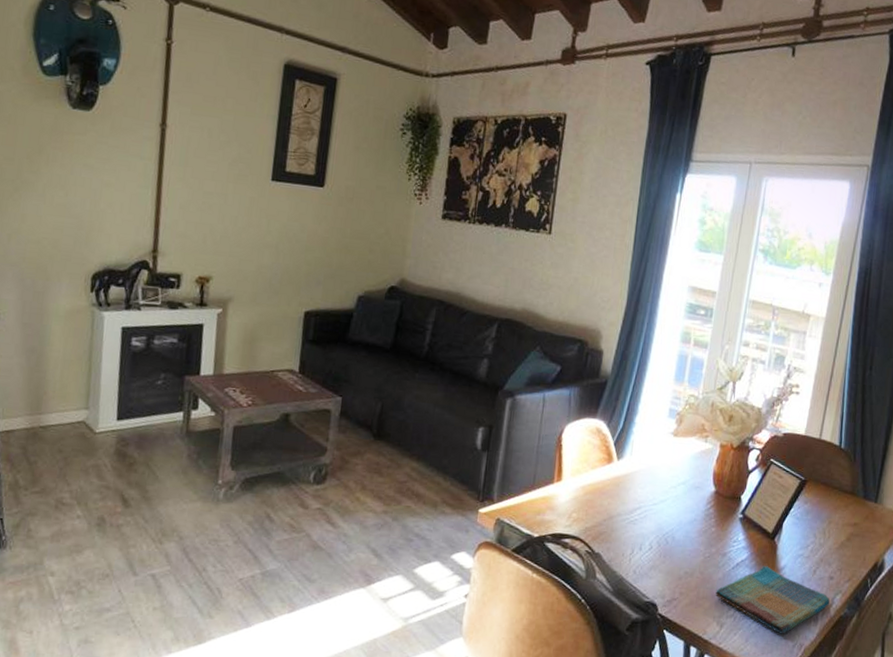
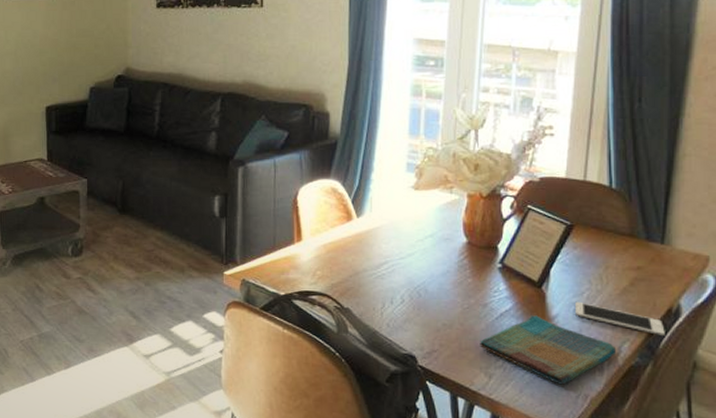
cell phone: none [800,554,870,589] -> present [575,301,665,337]

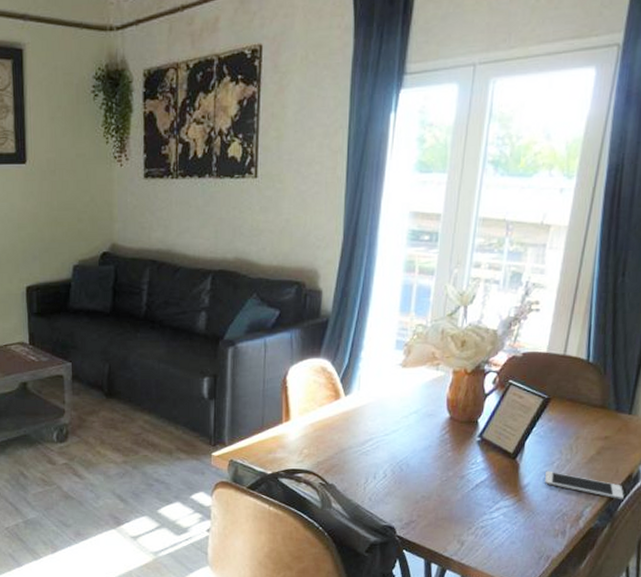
dish towel: present [480,315,616,385] -> none [455,485,578,548]

